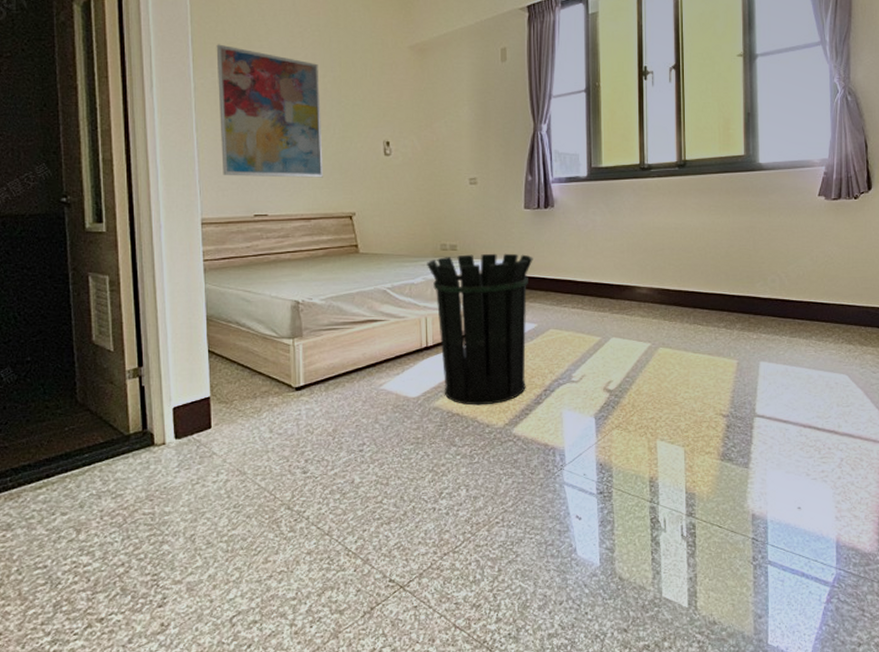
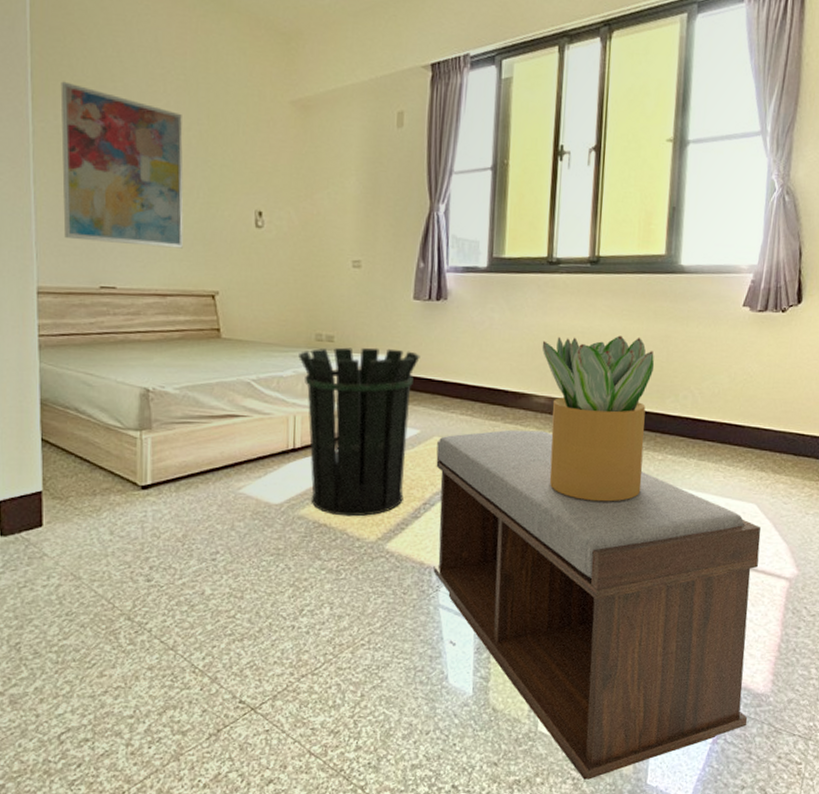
bench: none [553,319,858,642] -> present [433,429,761,780]
potted plant: none [640,229,743,380] -> present [542,335,655,502]

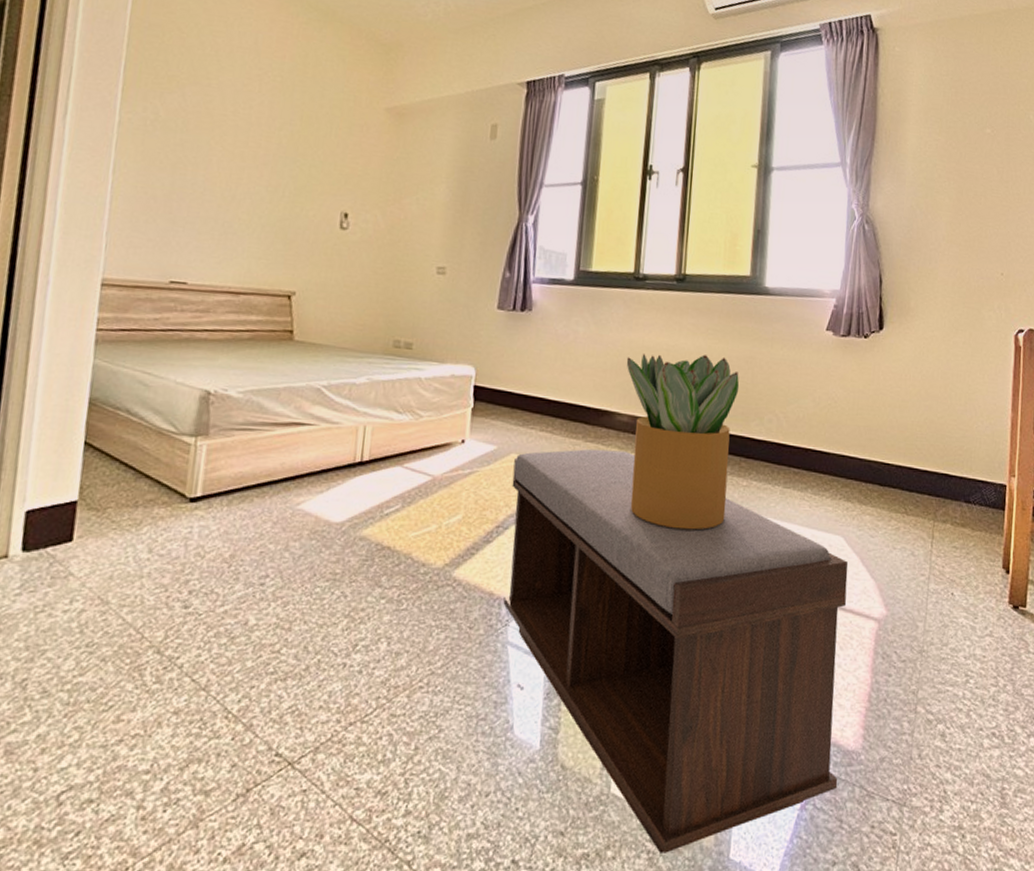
wall art: present [60,81,184,249] -> none [138,75,275,246]
waste bin: present [299,347,420,517] -> none [374,355,501,539]

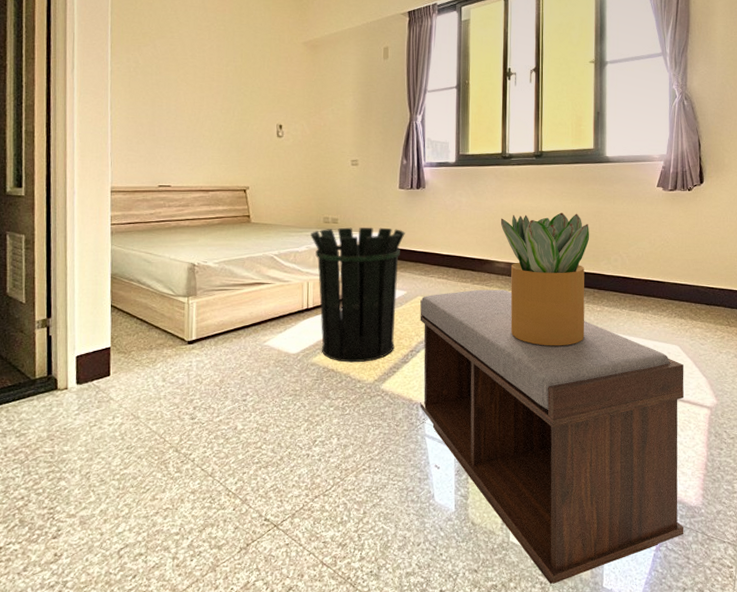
waste bin: none [374,355,501,539] -> present [311,227,405,363]

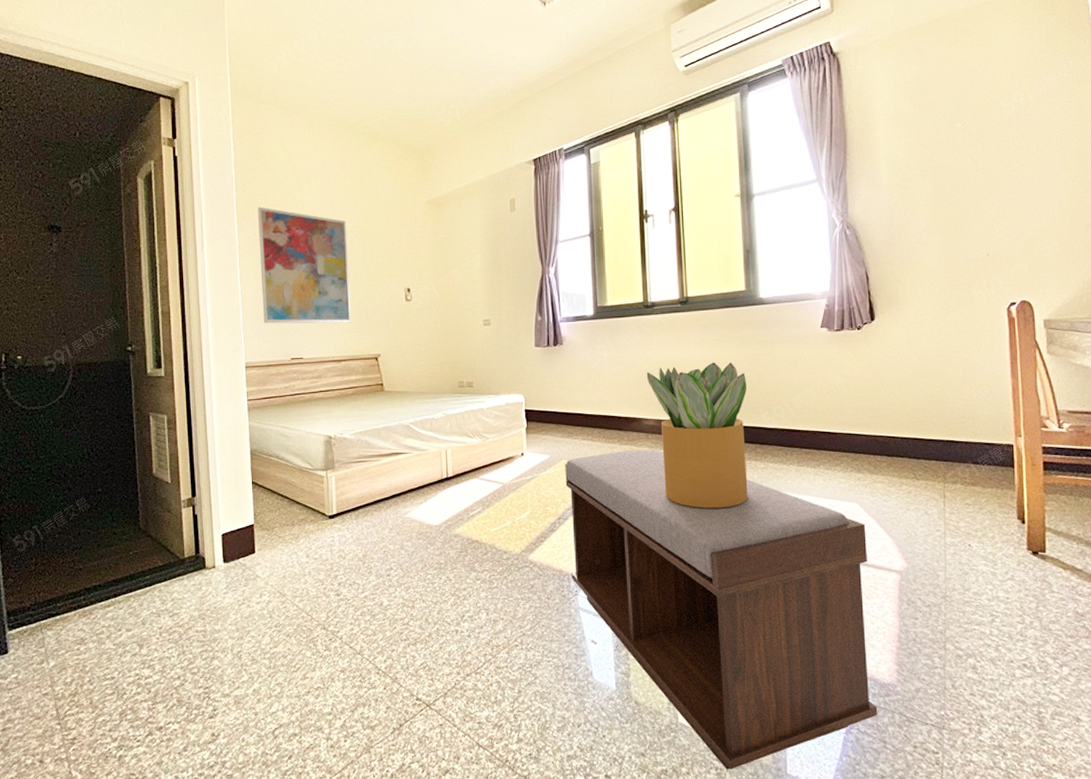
wall art: none [132,33,223,155] -> present [257,207,351,324]
waste bin: present [311,227,405,363] -> none [446,389,545,533]

